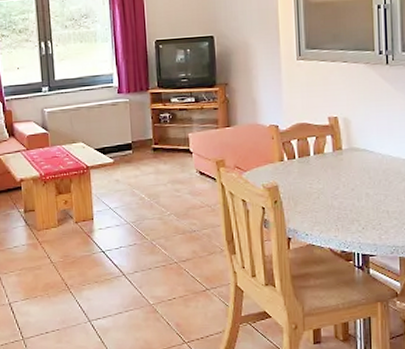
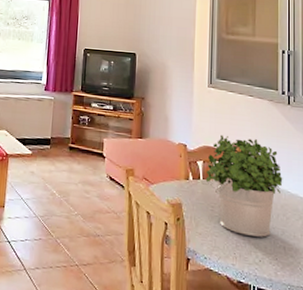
potted plant: none [301,107,384,206] -> present [205,134,283,237]

